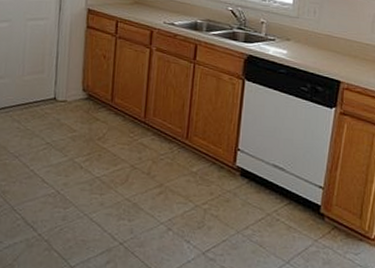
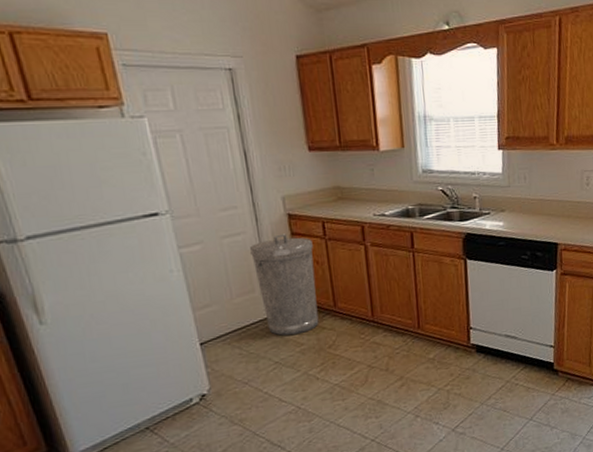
trash can: none [47,25,104,121] -> present [249,233,319,336]

